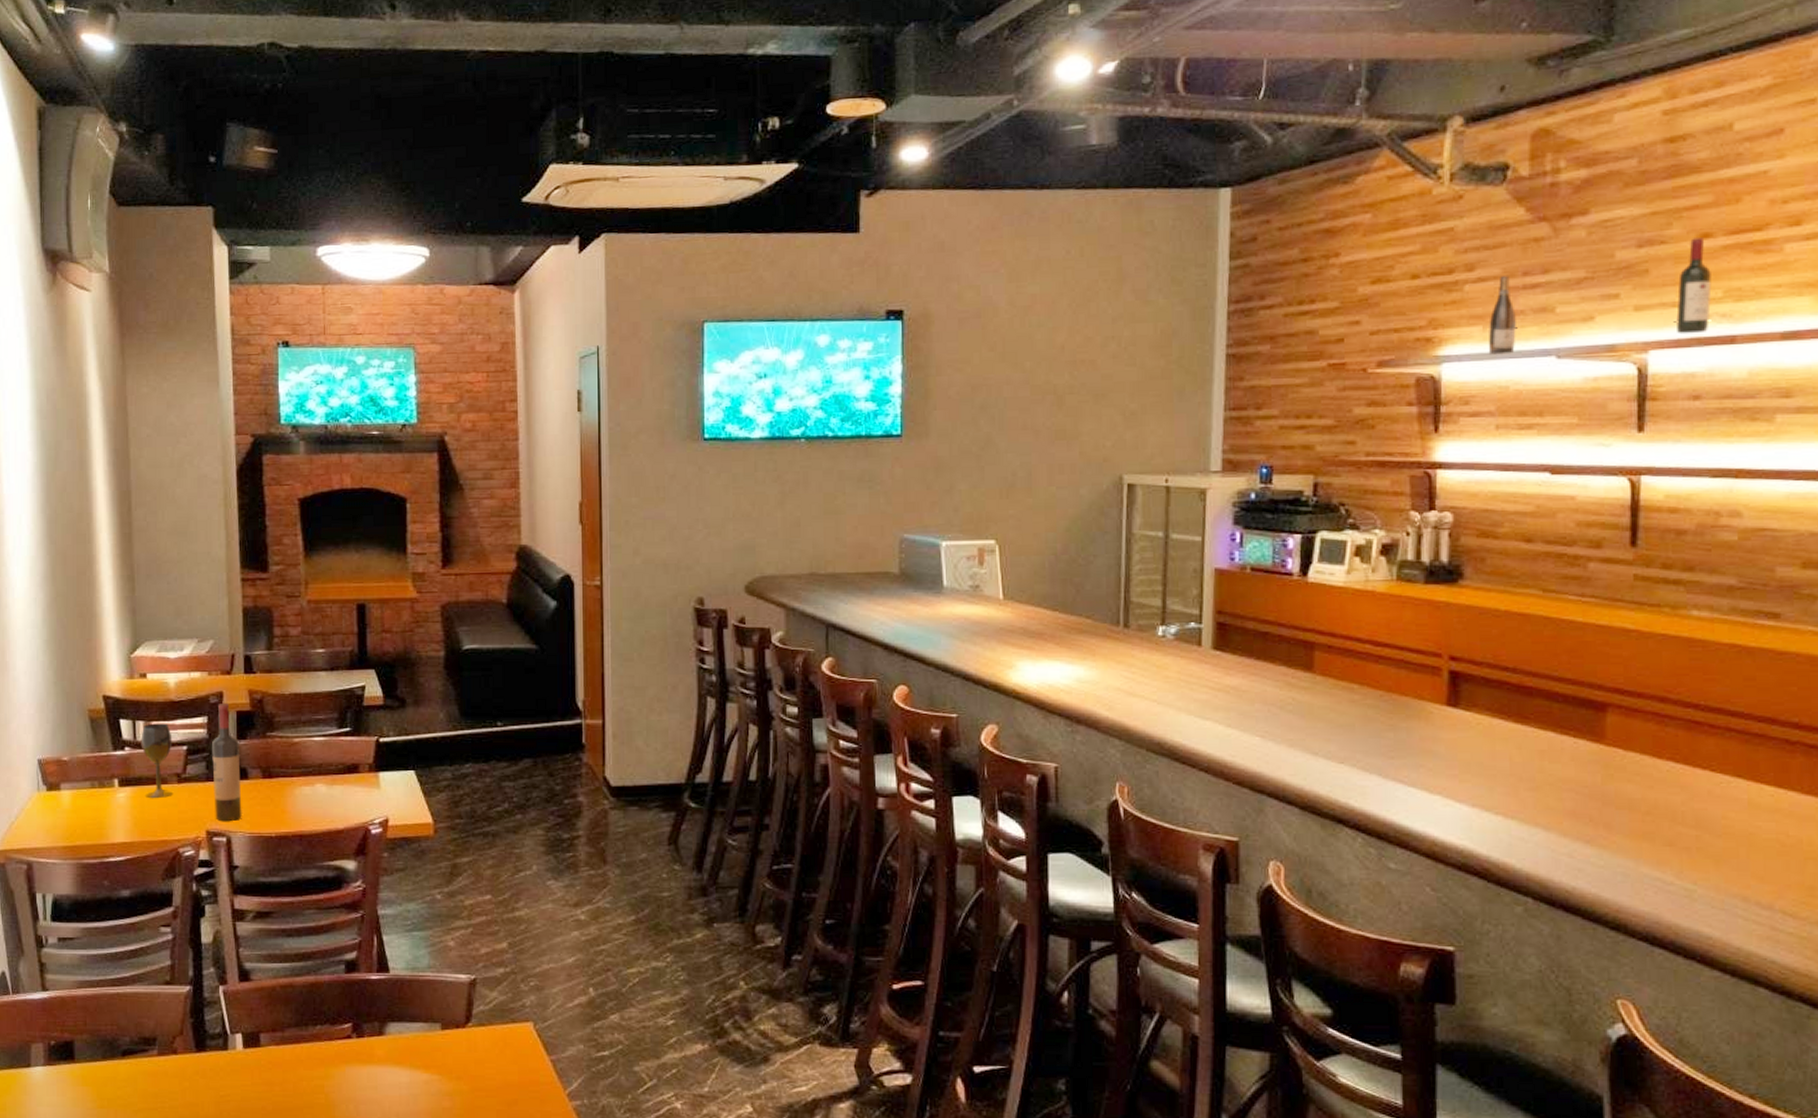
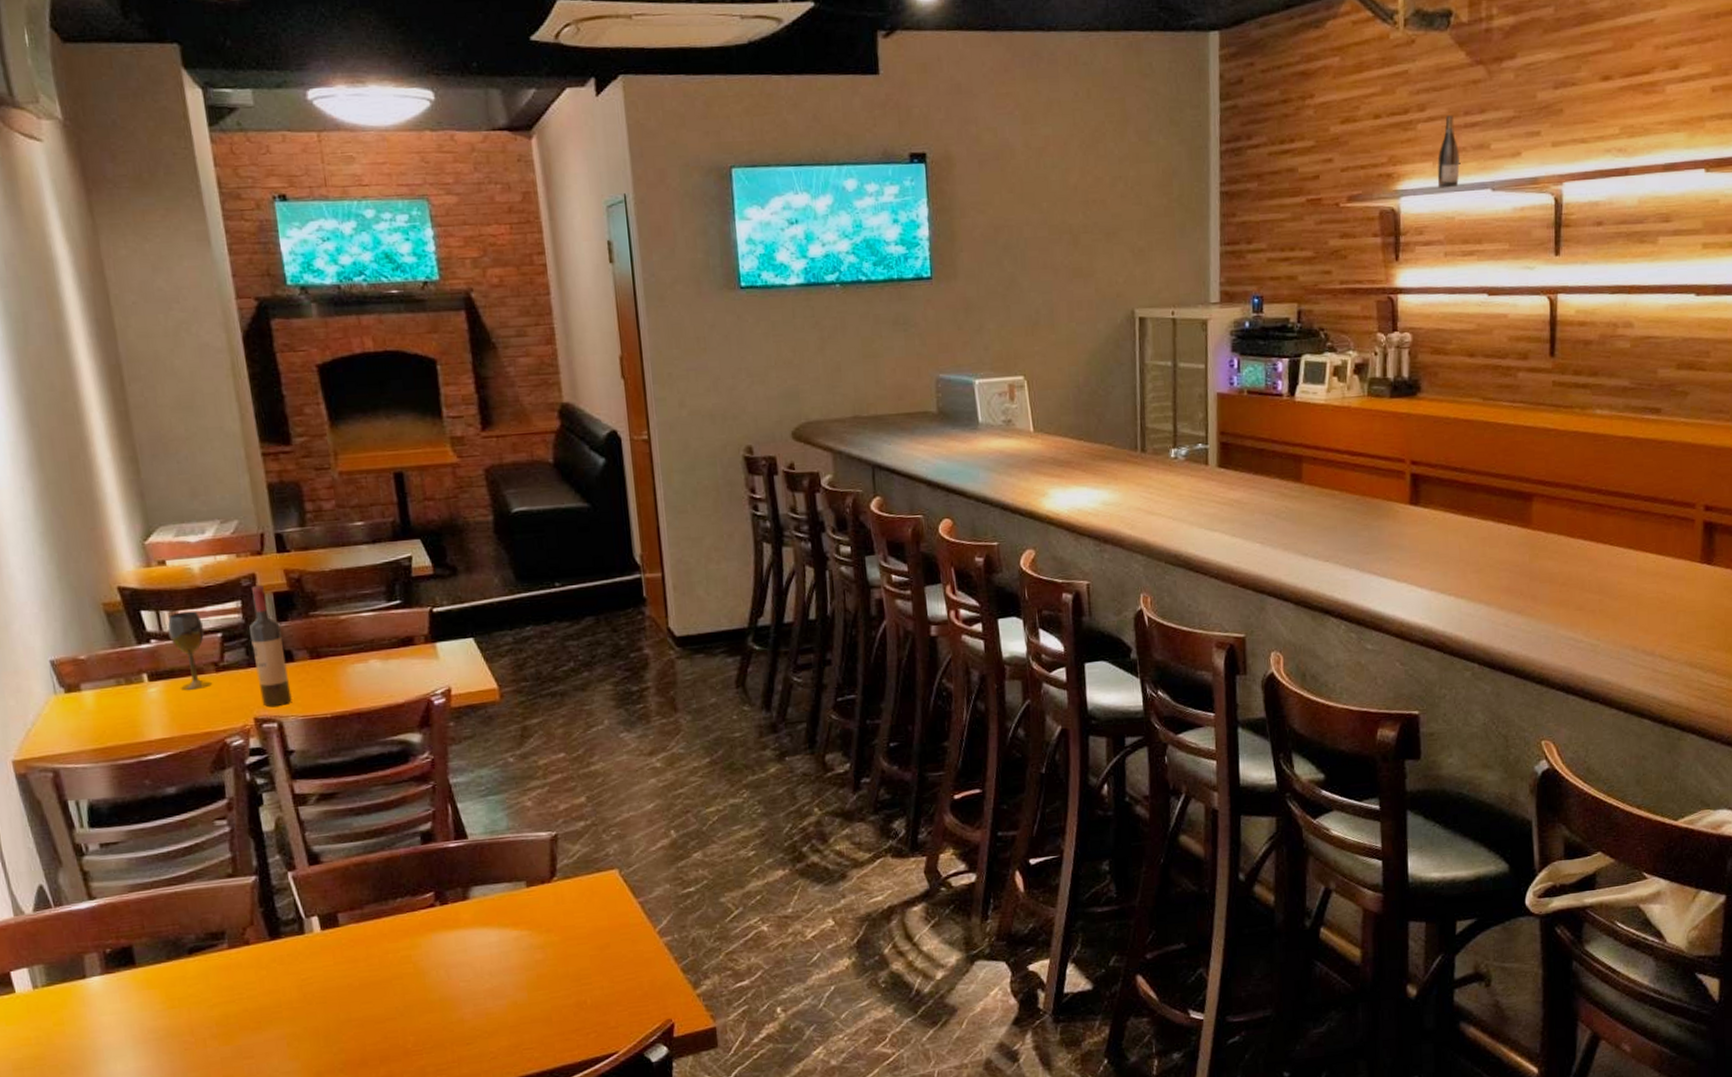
wine bottle: present [1675,238,1712,334] -> none [1583,80,1611,168]

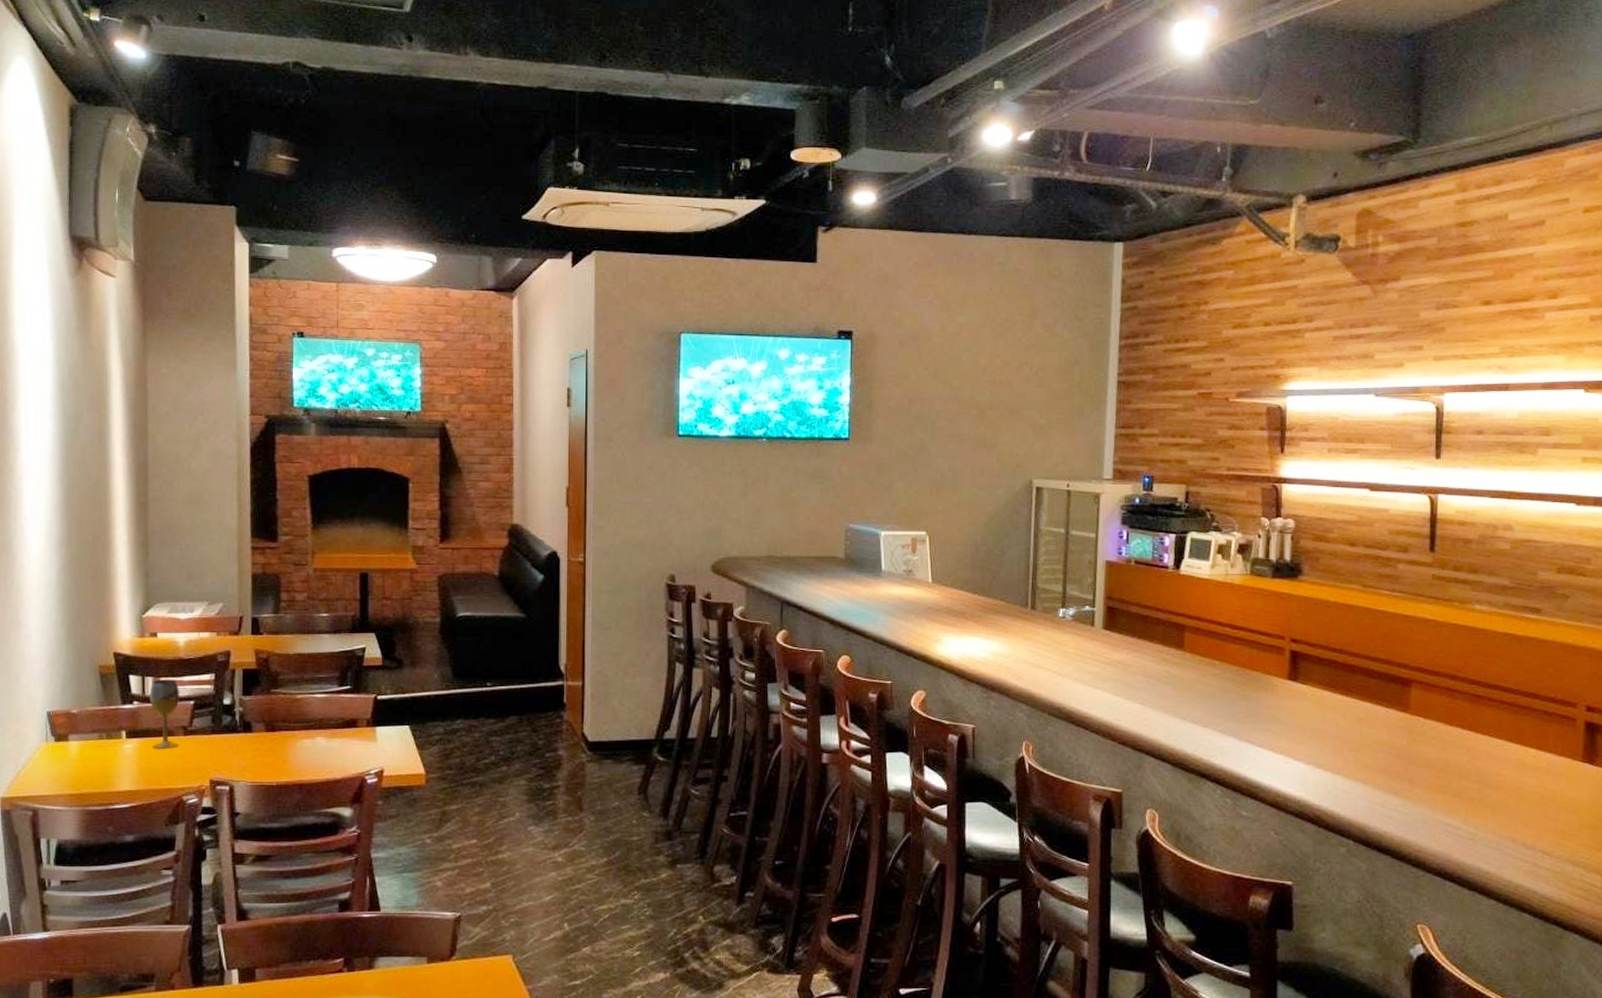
wine bottle: present [249,584,292,707] -> none [218,661,245,771]
wine bottle: present [1437,115,1460,189] -> none [1323,327,1344,391]

